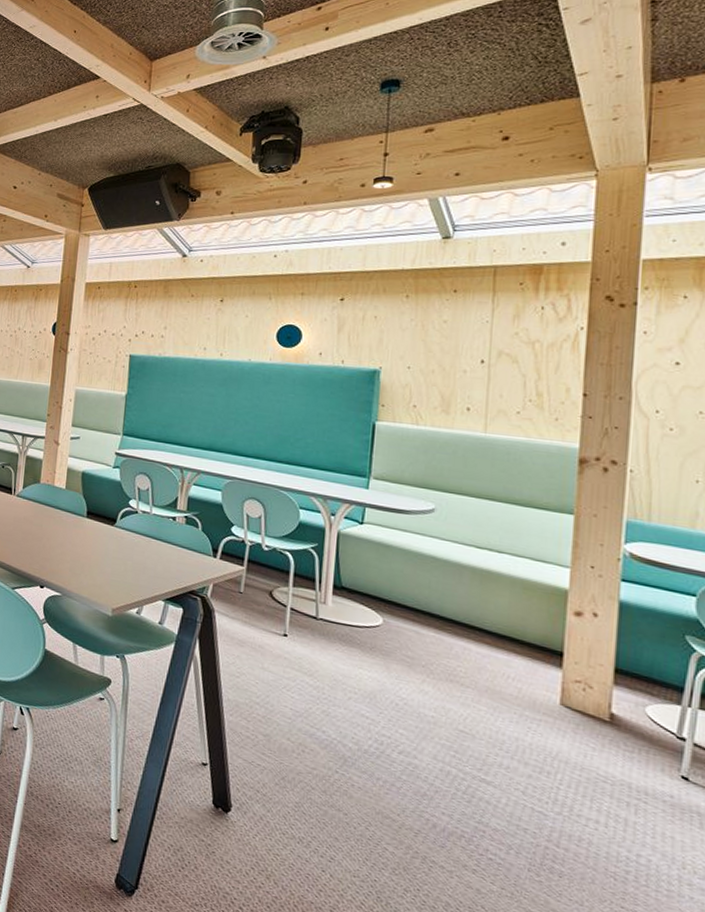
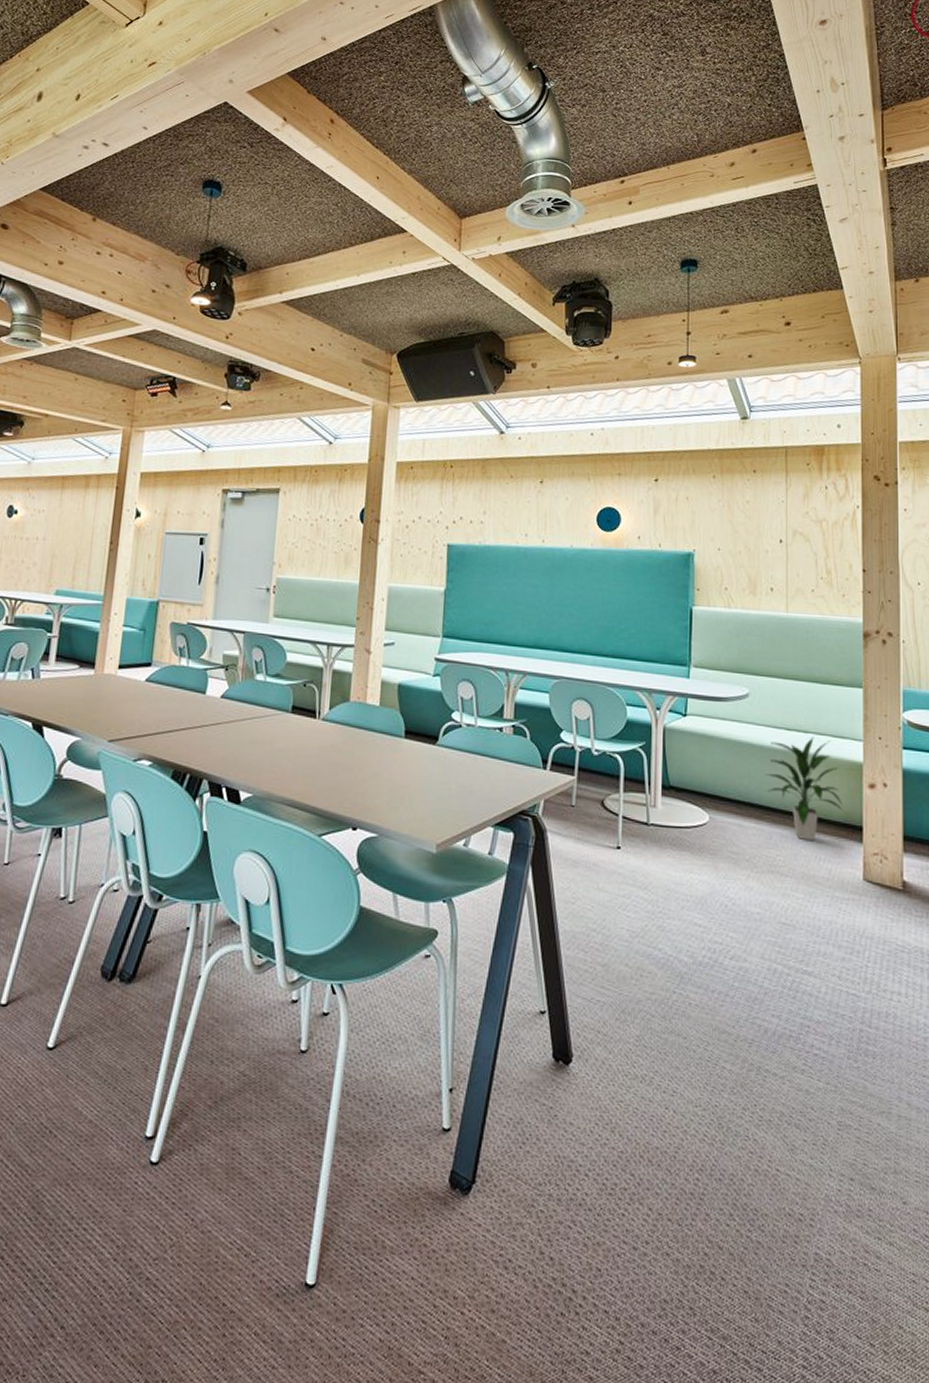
indoor plant: none [448,557,541,659] -> present [765,736,844,841]

